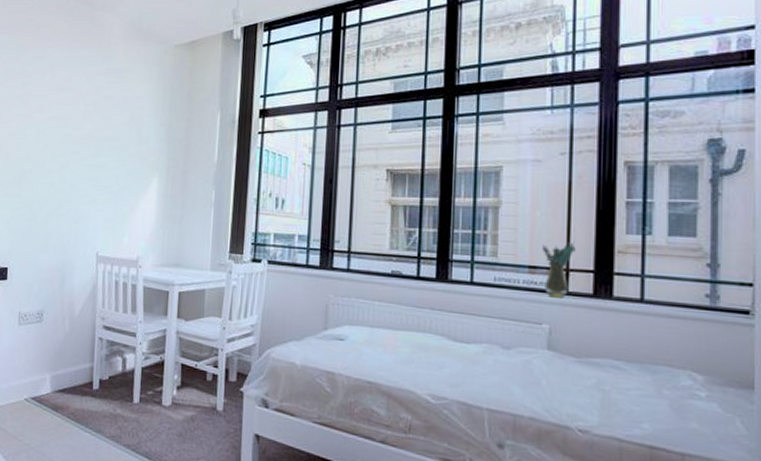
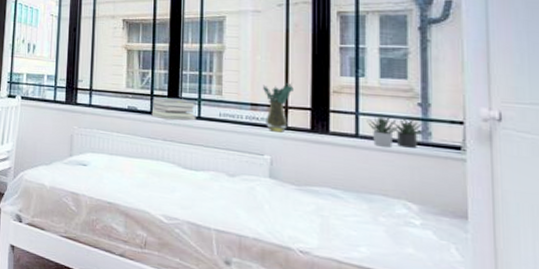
books: none [418,260,468,287] -> present [151,97,196,121]
succulent plant: none [653,276,715,315] -> present [367,114,427,150]

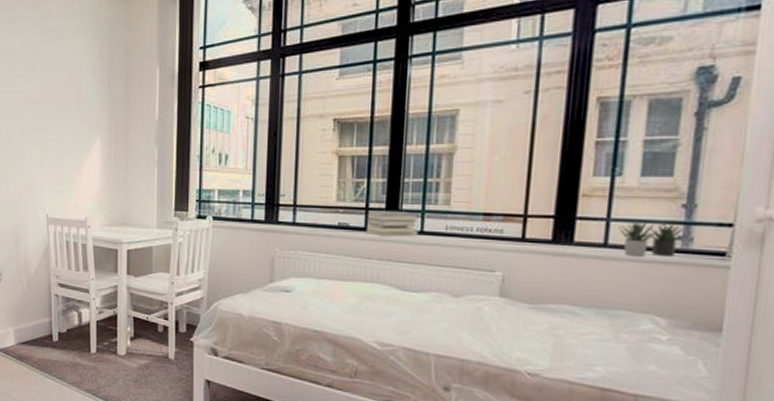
vase: present [263,82,294,134] -> none [499,186,536,247]

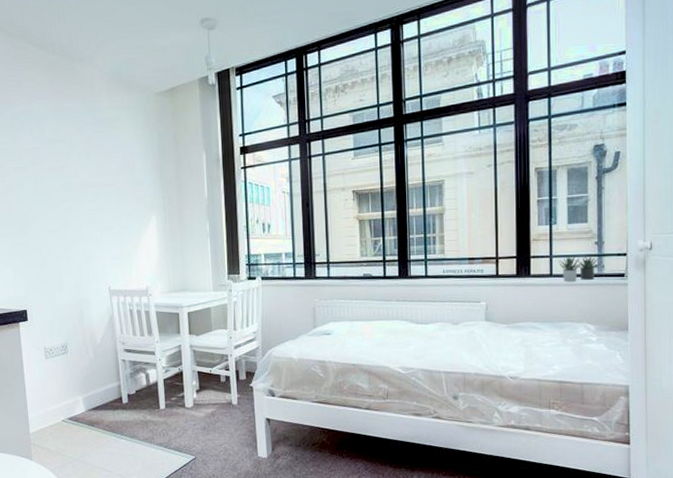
books: present [366,210,418,237] -> none [384,260,424,283]

